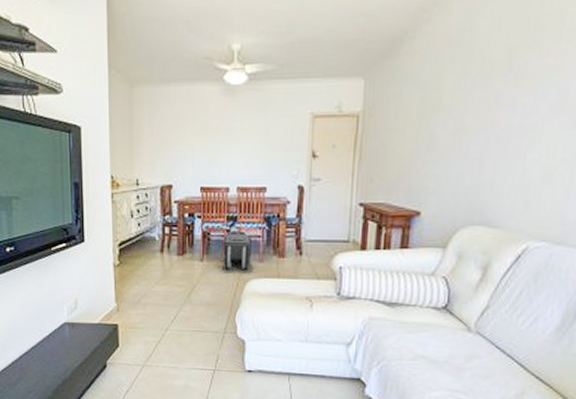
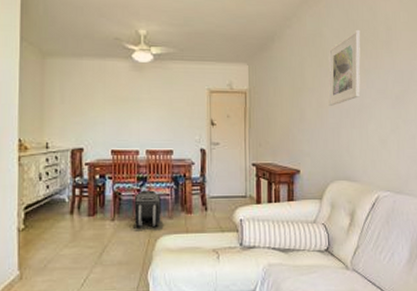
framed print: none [471,16,537,129] -> present [328,30,361,106]

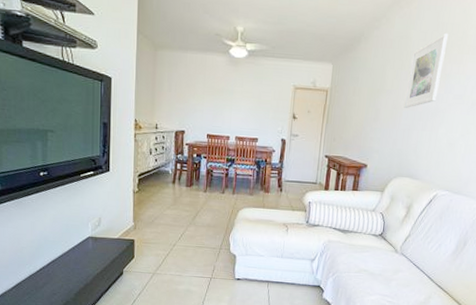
backpack: present [134,190,161,227] -> none [222,170,245,200]

